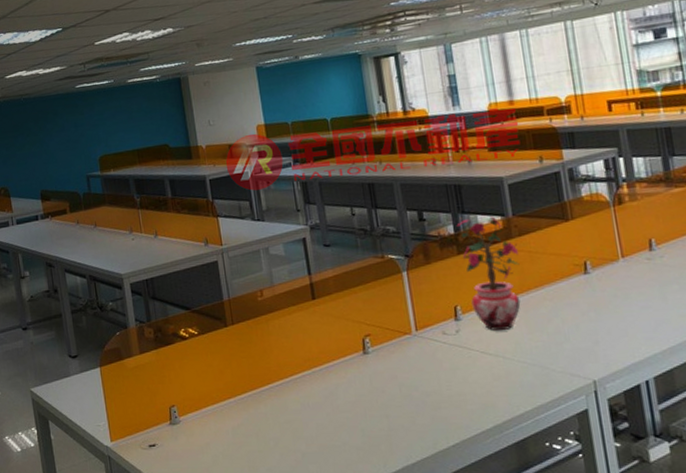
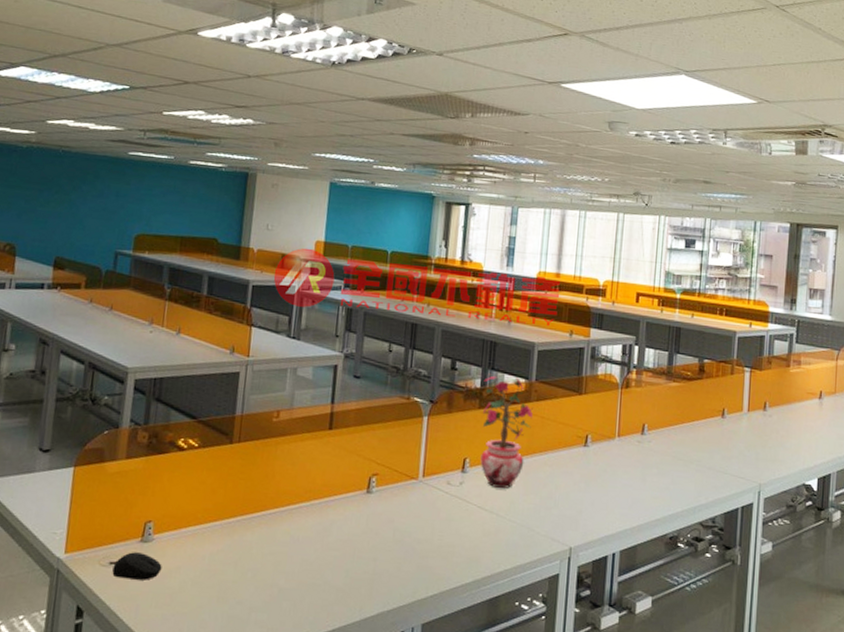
computer mouse: none [152,434,194,458] -> present [112,552,162,580]

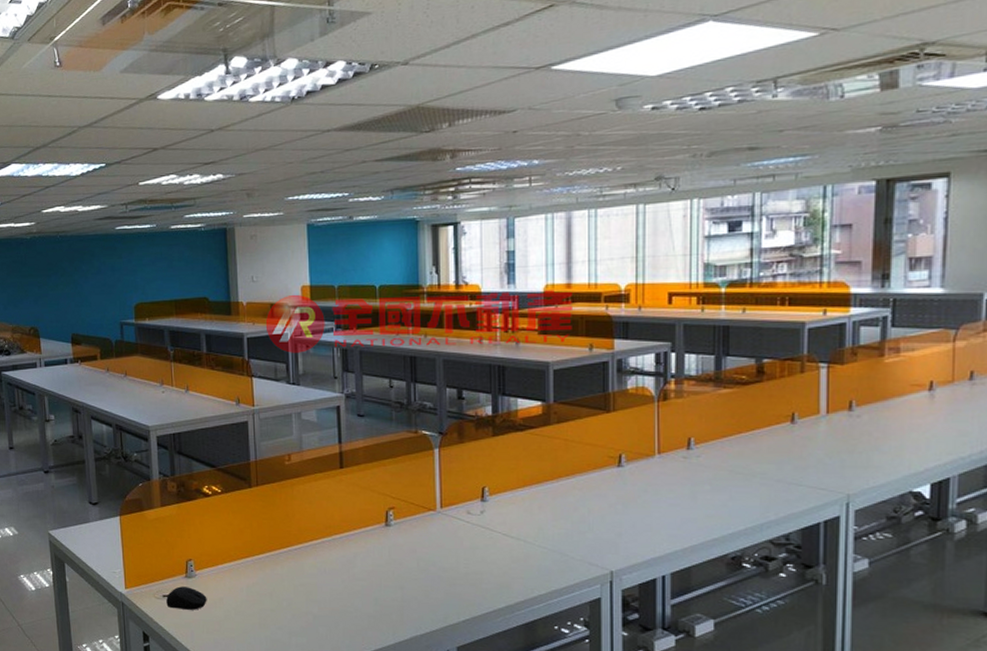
potted plant: present [480,372,533,488] -> none [495,398,554,515]

